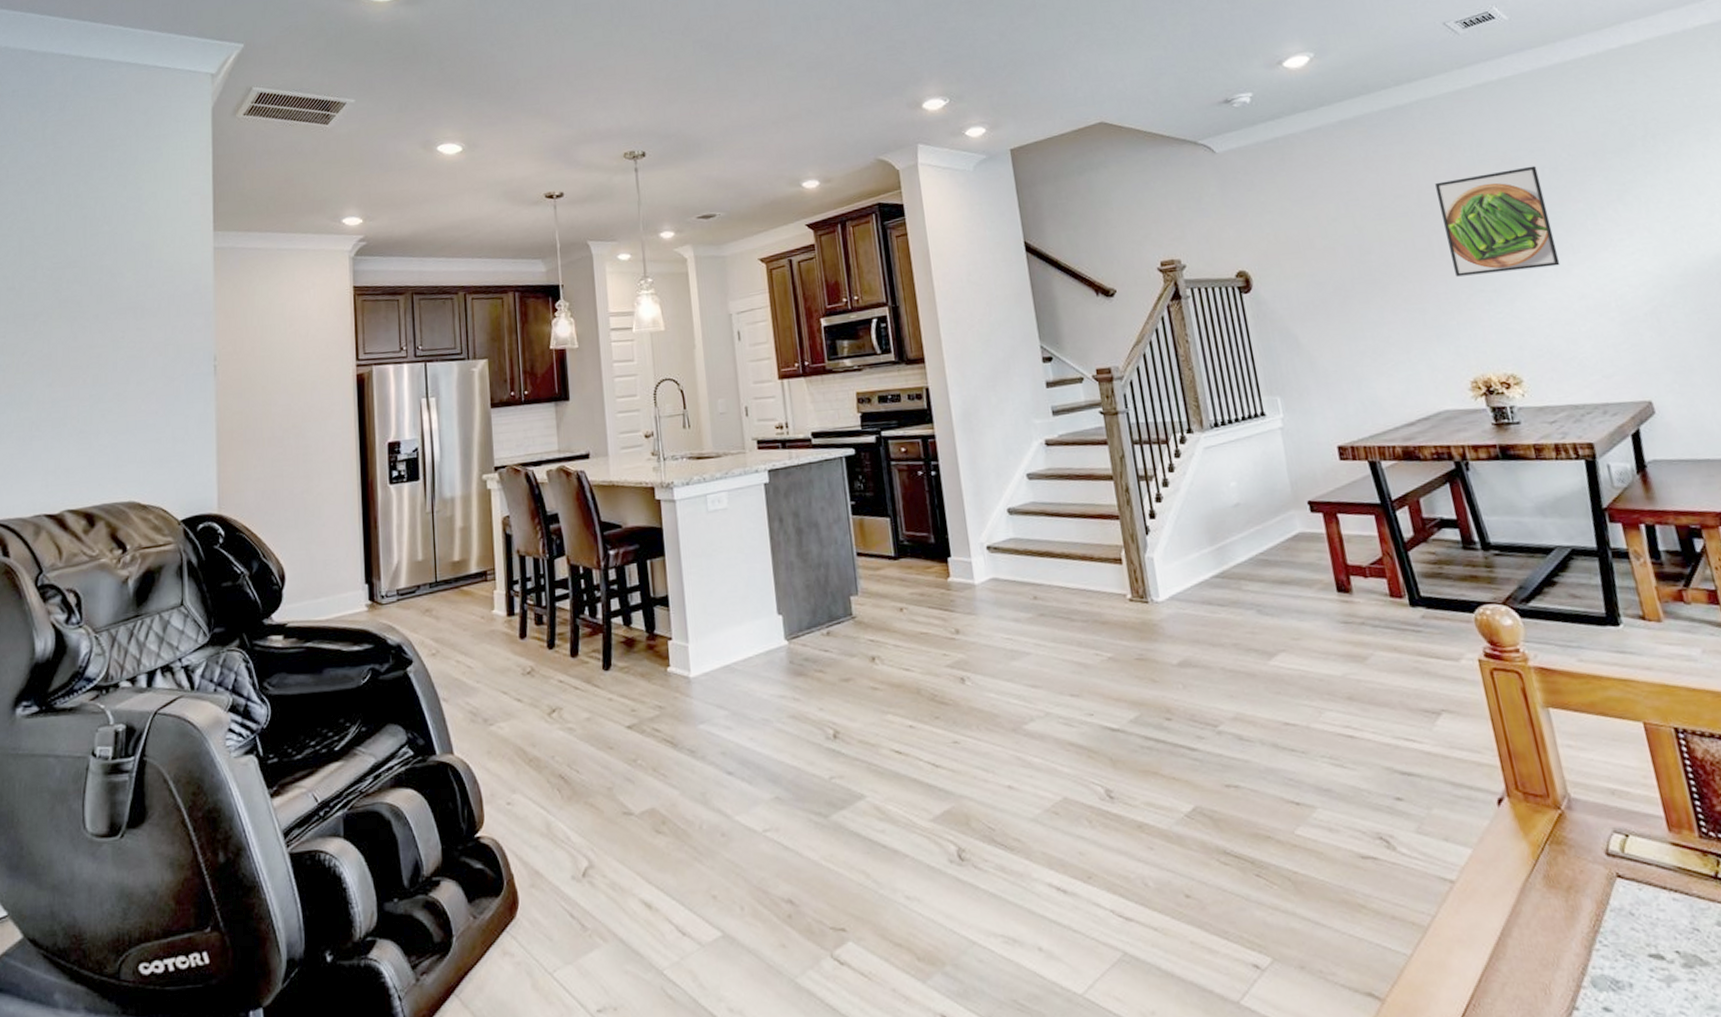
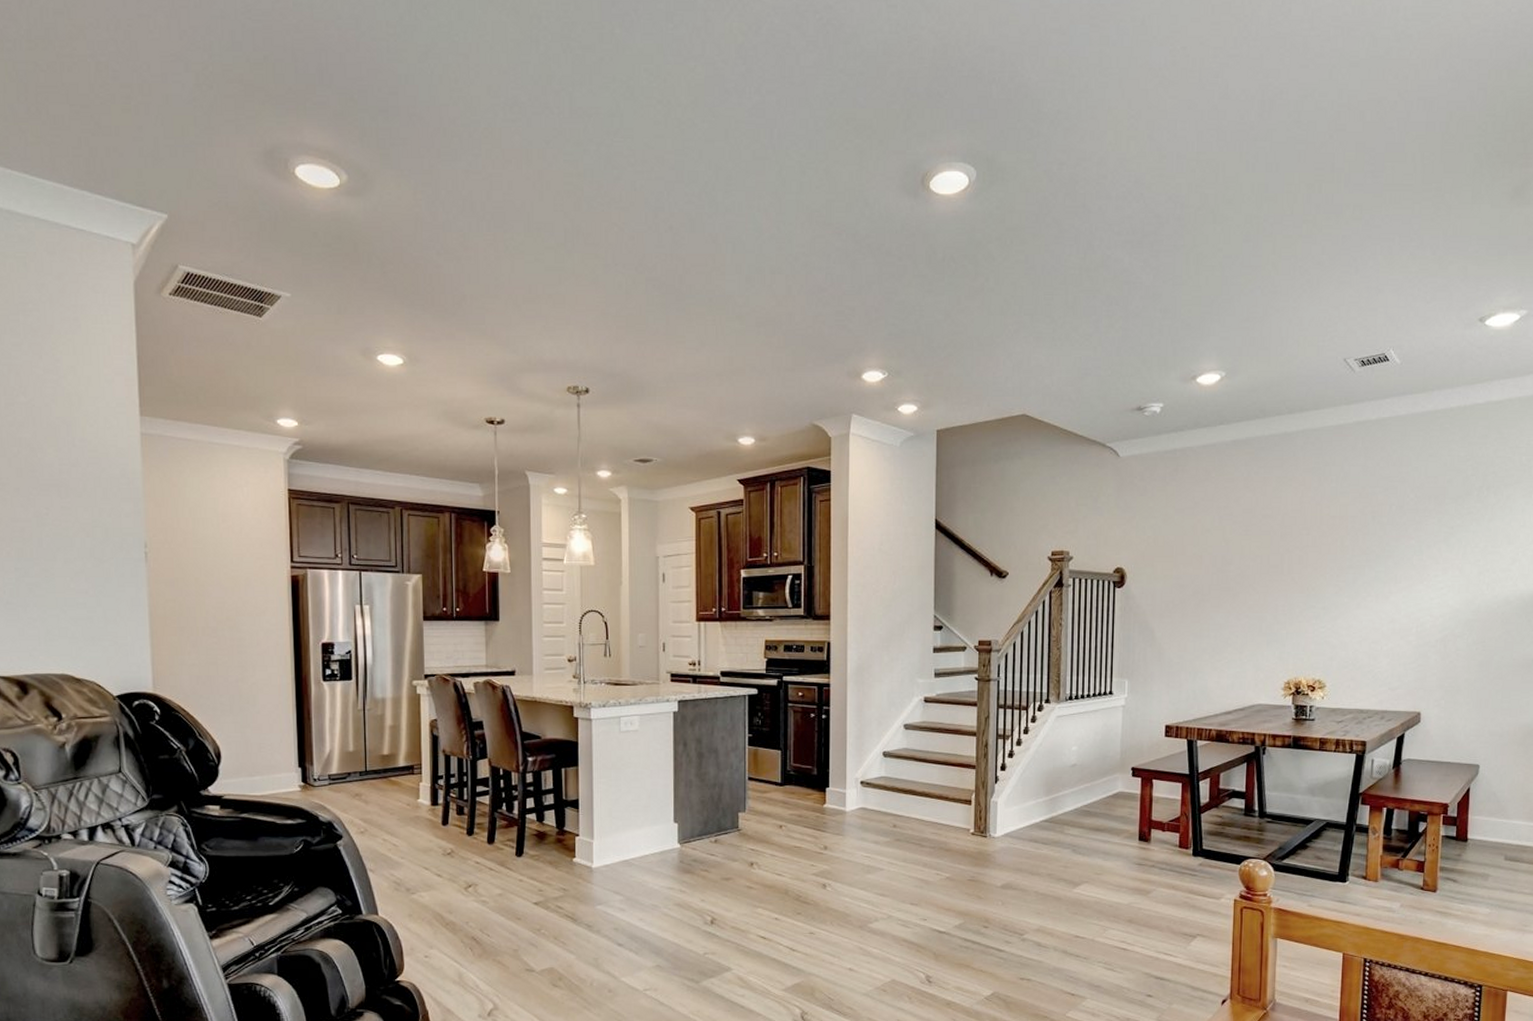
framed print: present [1435,166,1560,277] -> none [1296,502,1386,593]

